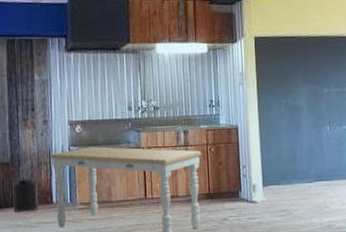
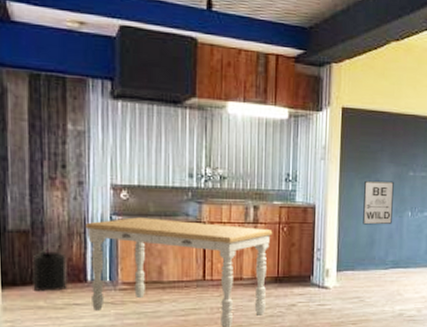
wall art: none [281,99,311,141] -> present [363,180,394,225]

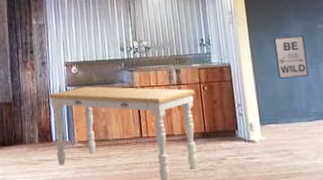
trash can: present [32,241,67,292] -> none [15,110,40,151]

